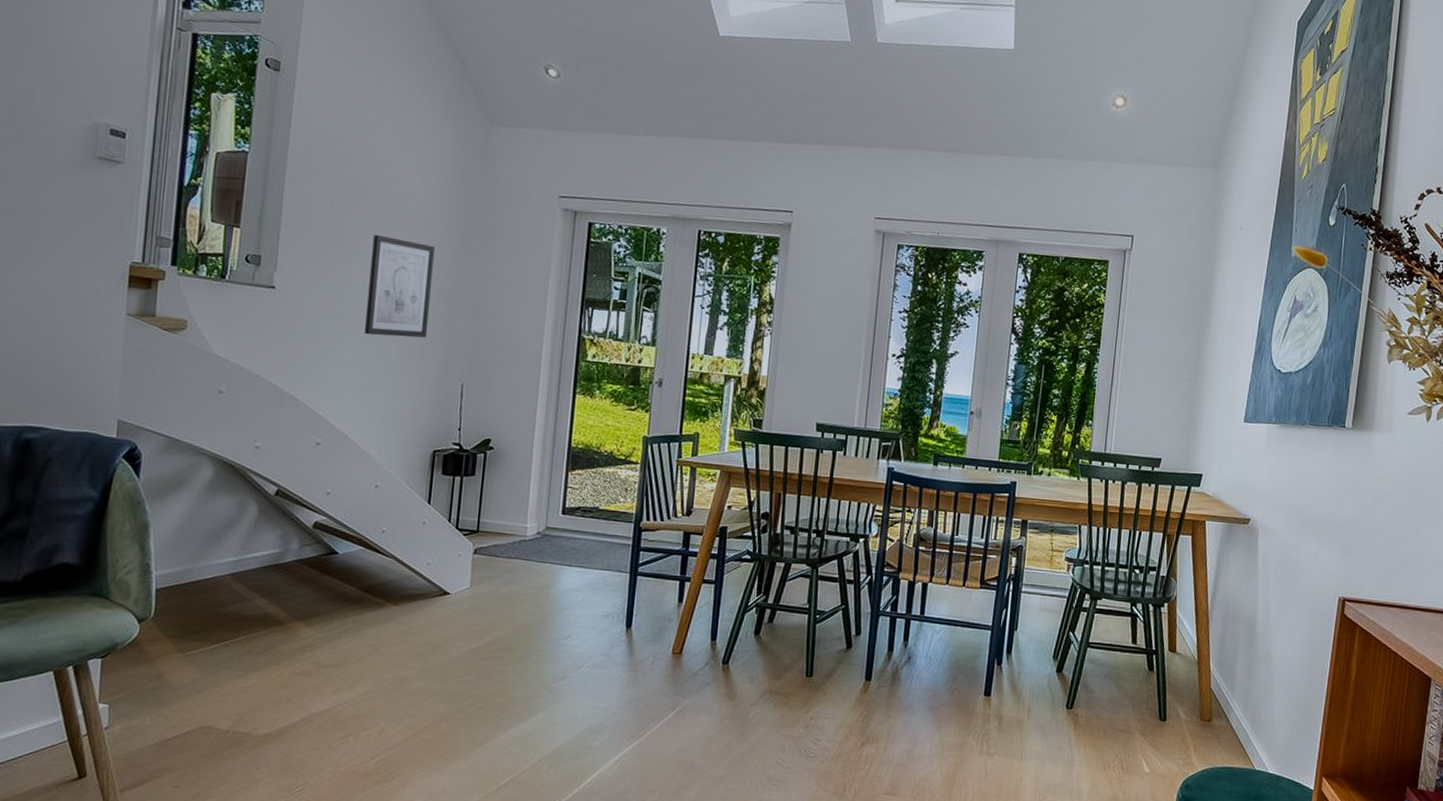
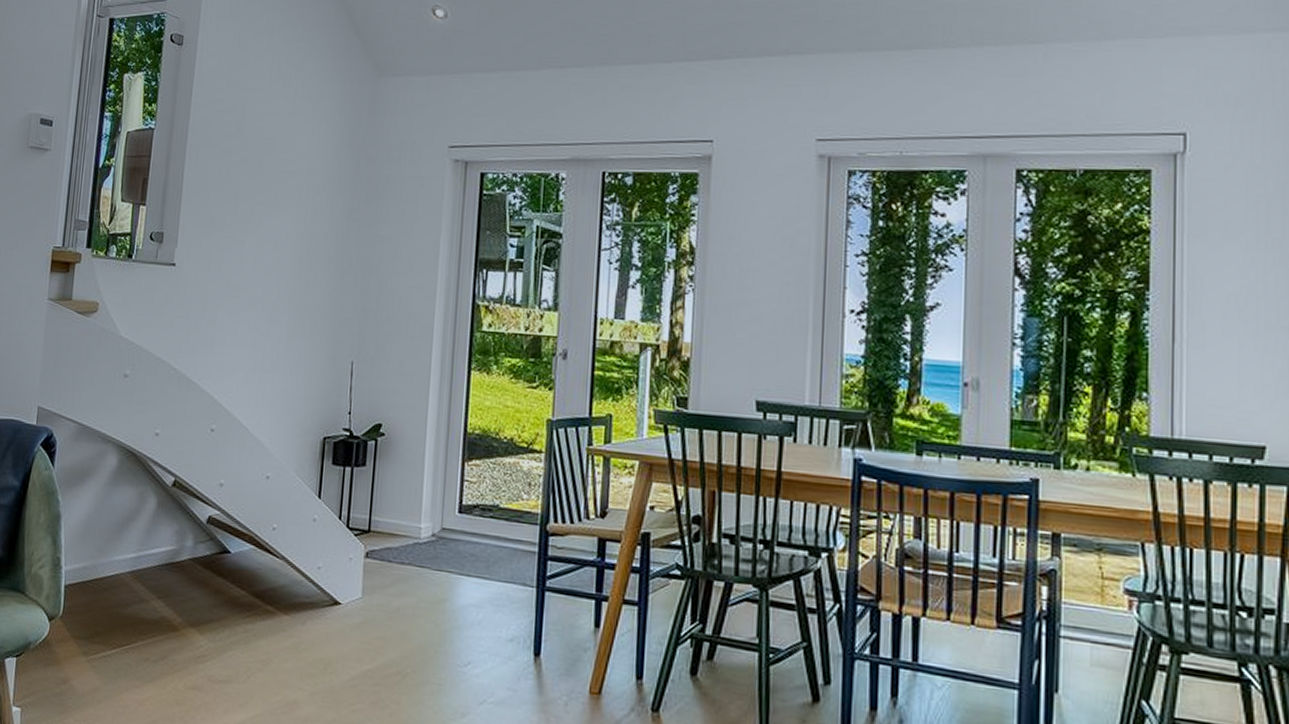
wall art: present [365,234,436,338] -> none [257,202,325,312]

